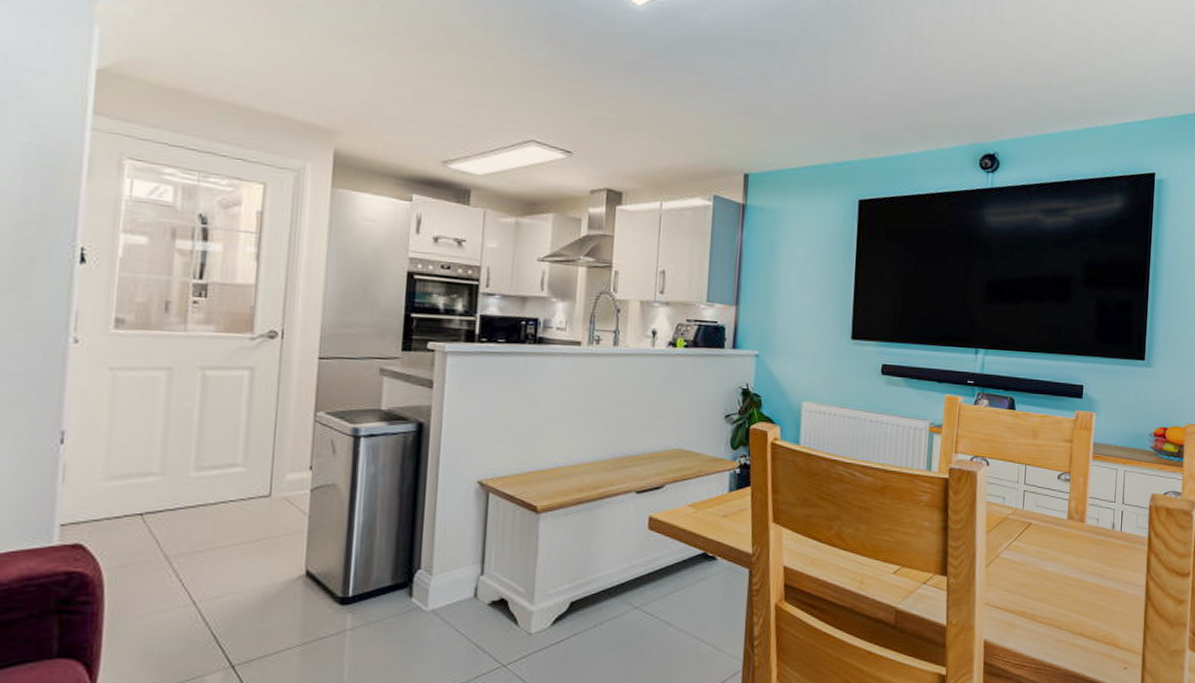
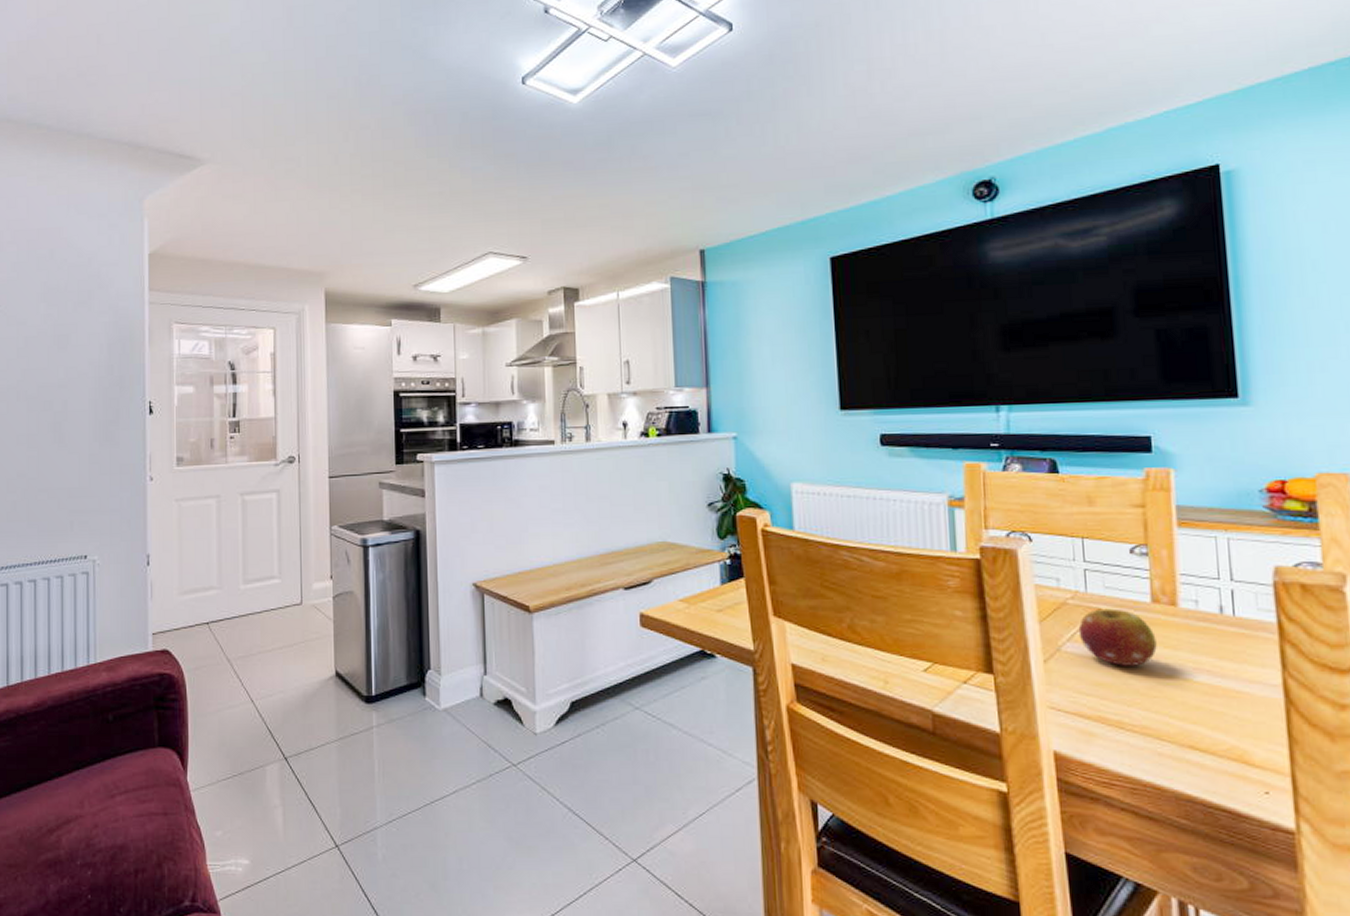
fruit: none [1013,523,1067,570] -> present [1078,608,1157,666]

